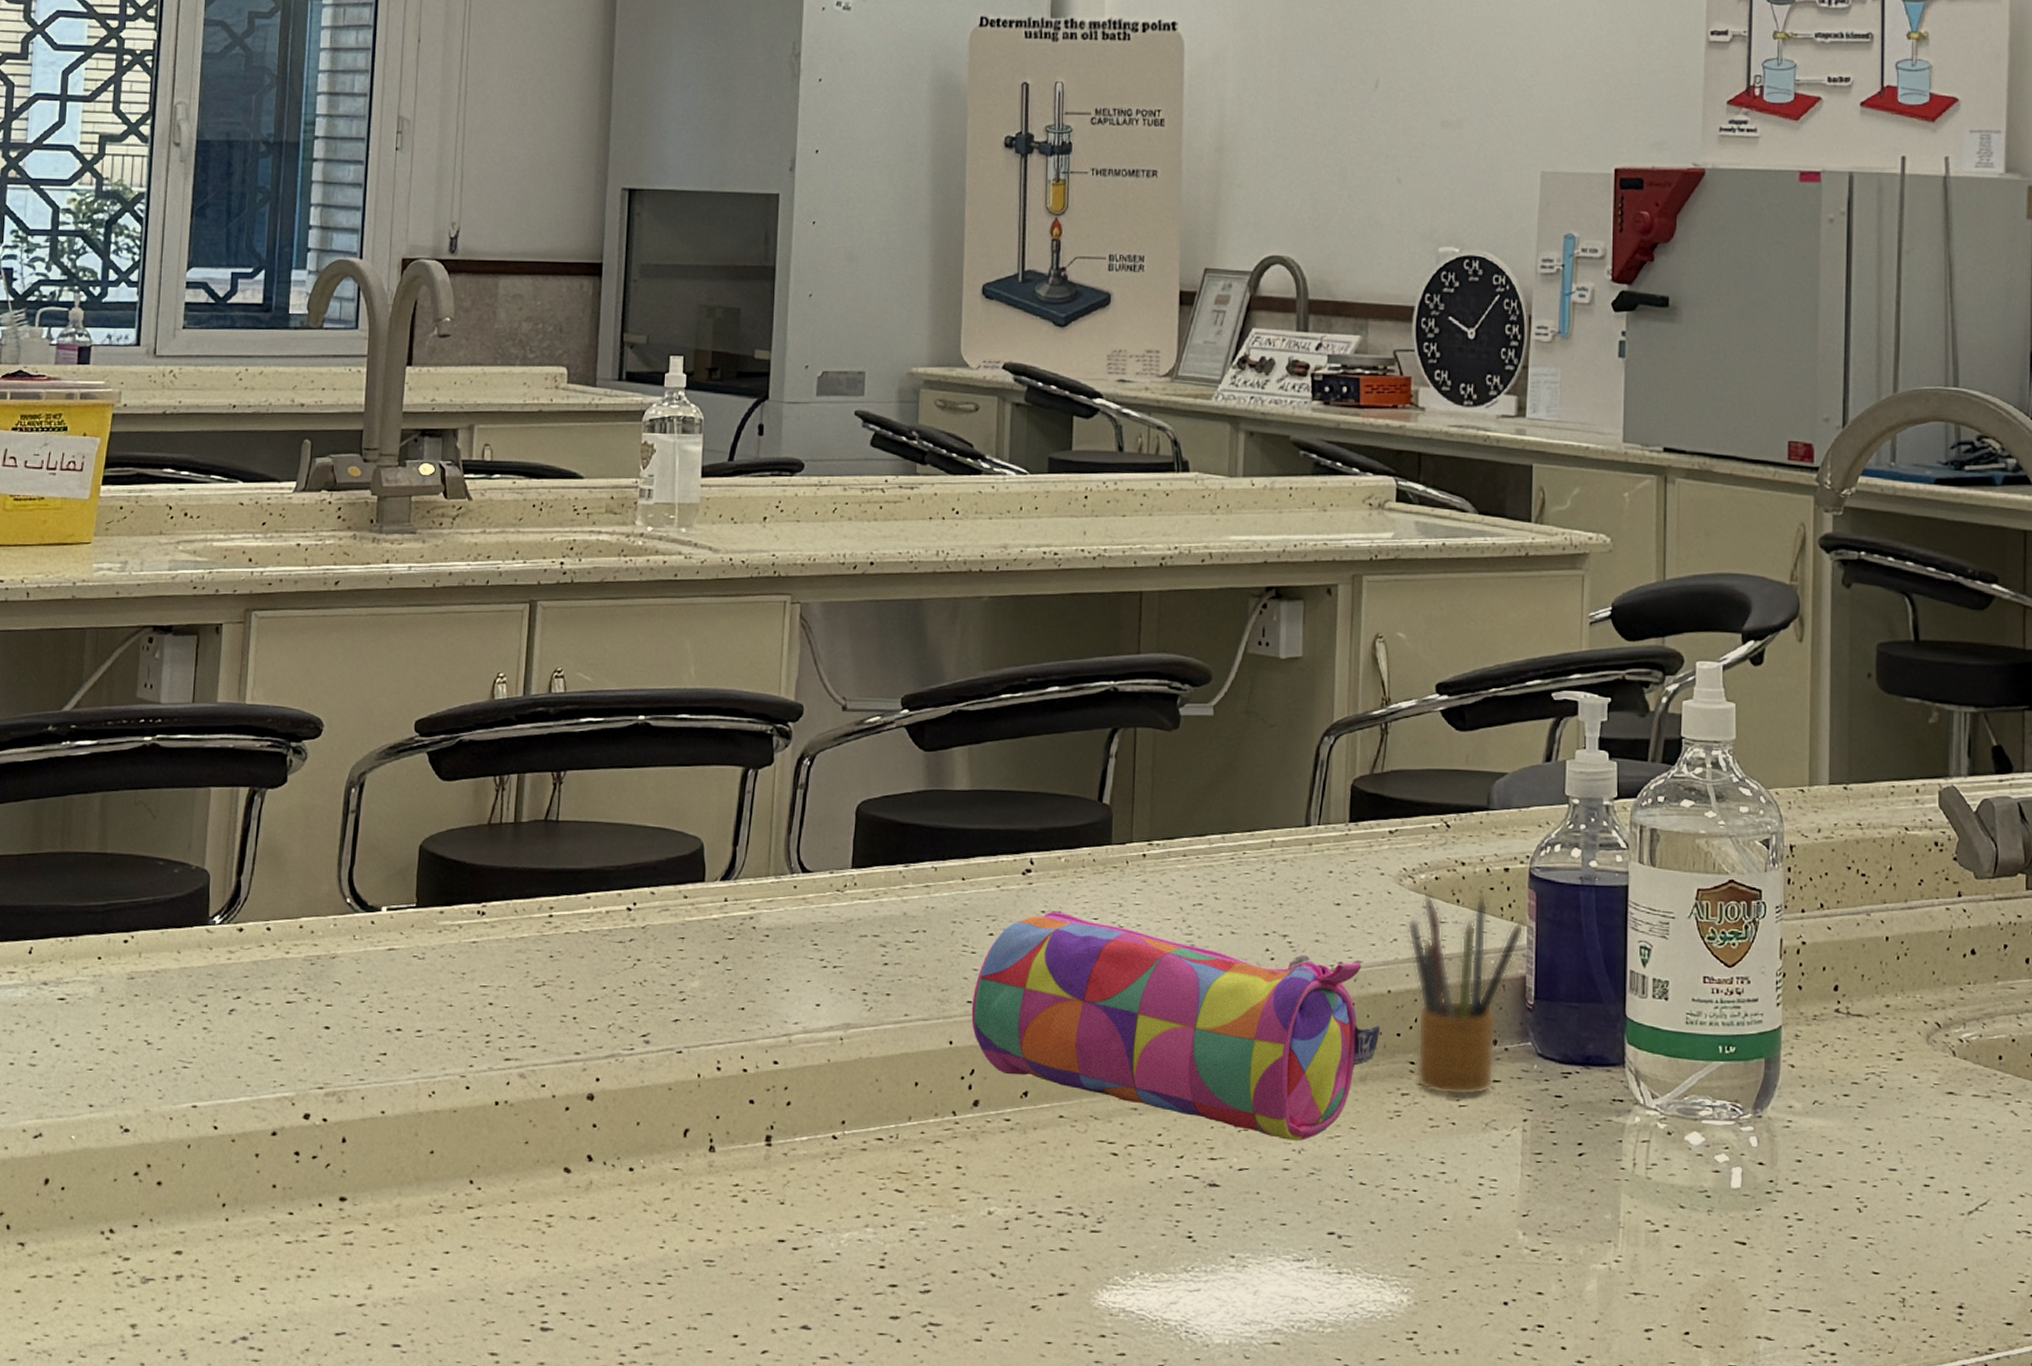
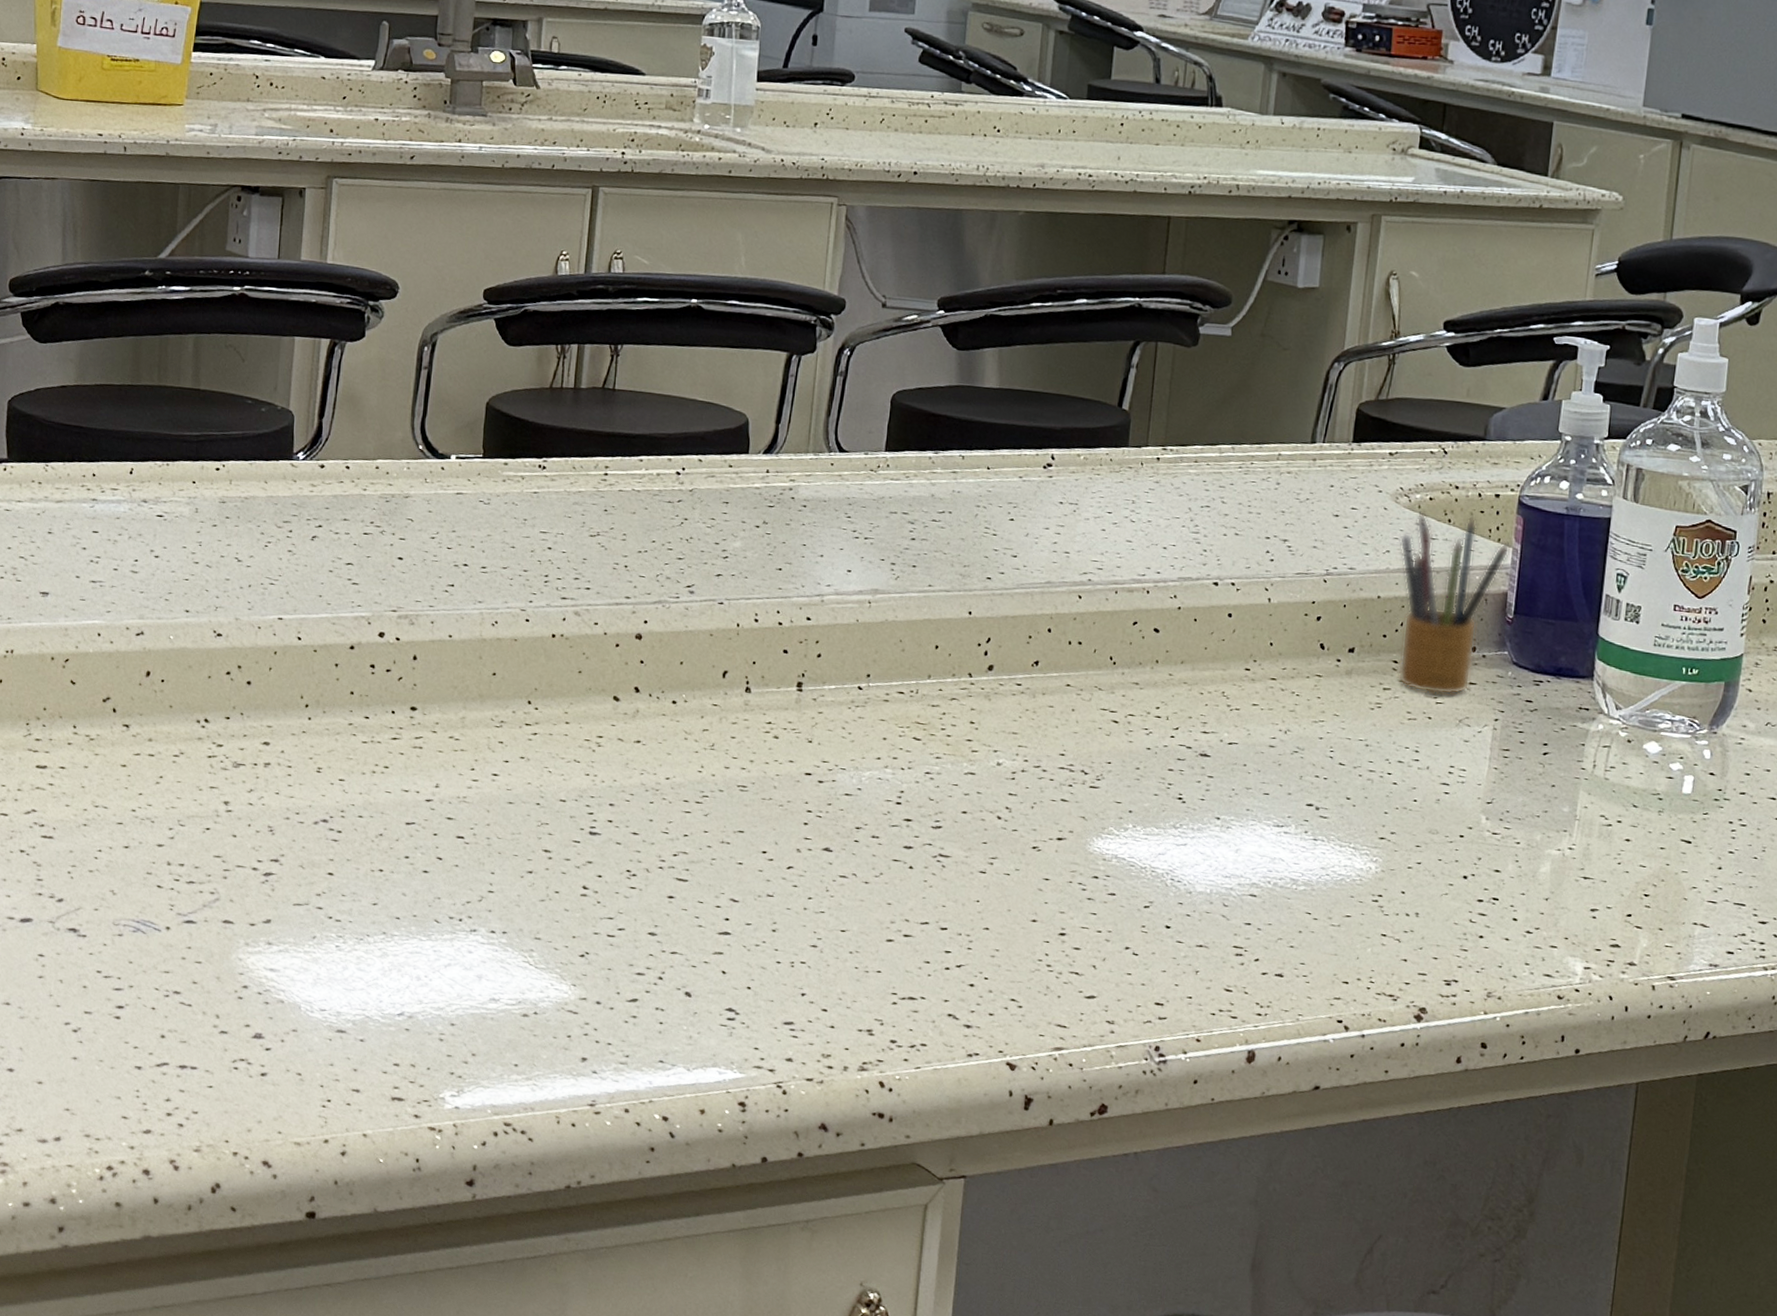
pencil case: present [971,911,1381,1142] -> none [989,503,1368,723]

